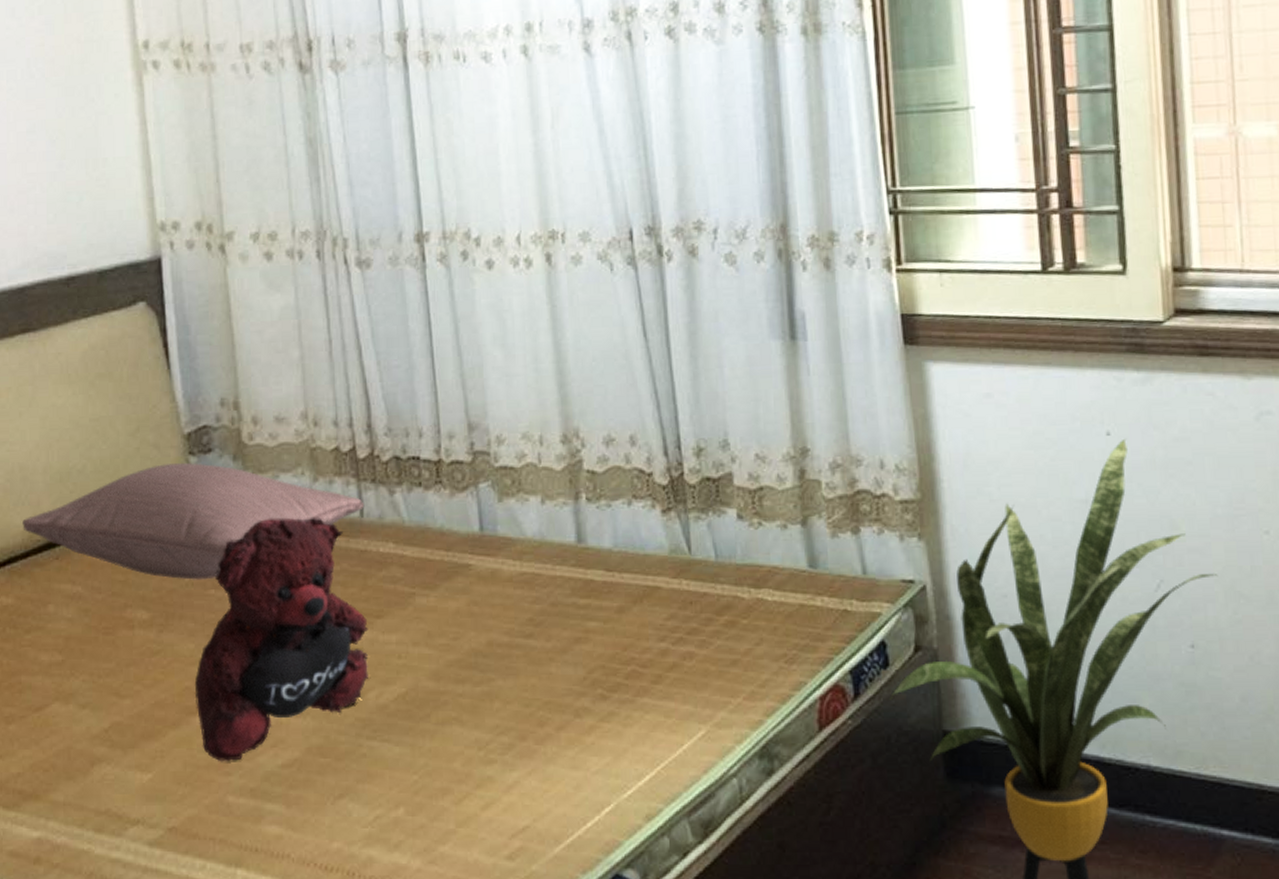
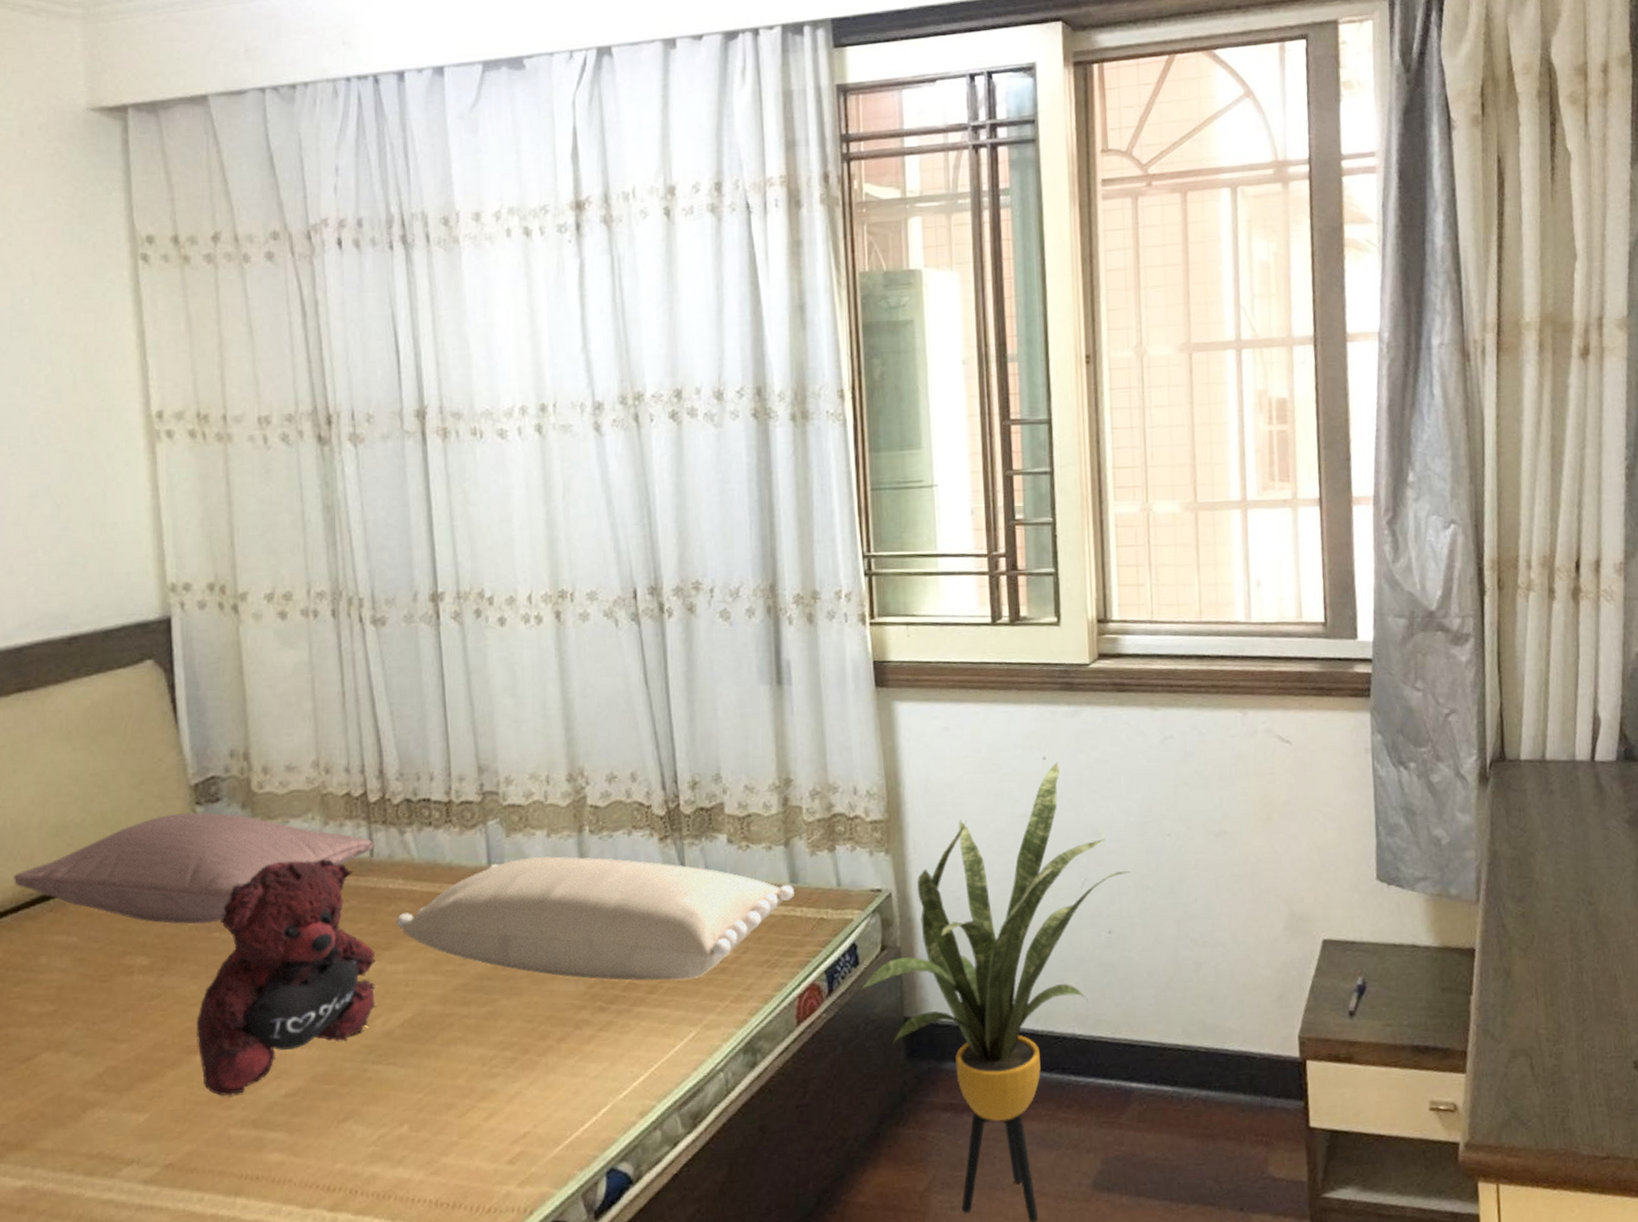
pillow: none [388,524,813,671] -> present [397,856,794,981]

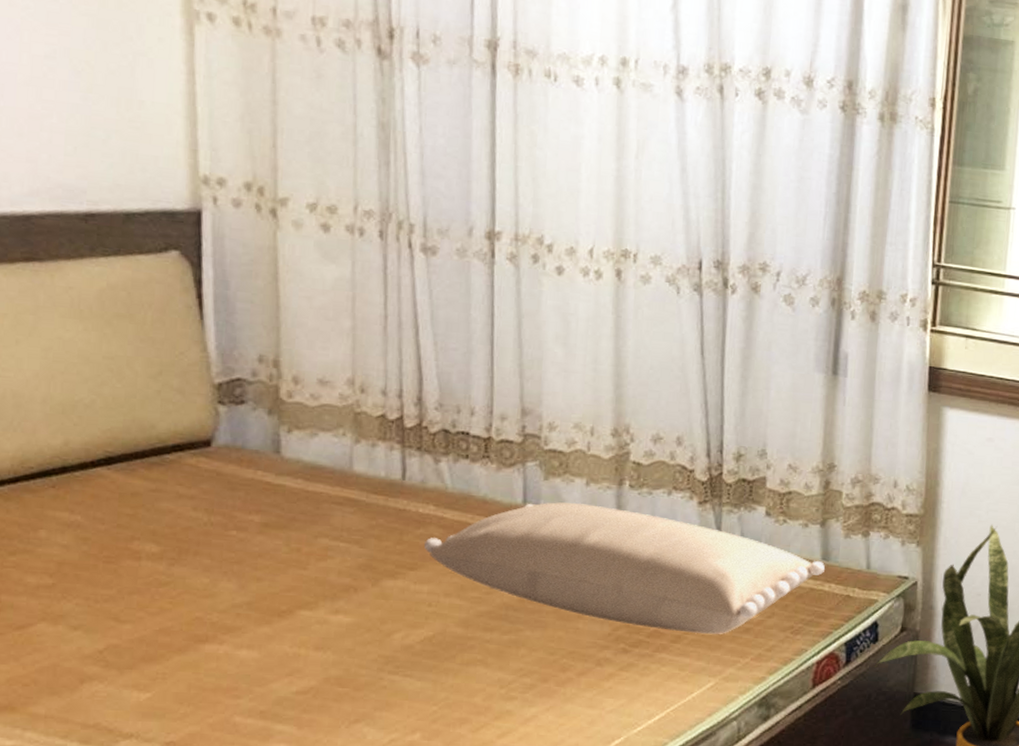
pillow: present [14,812,375,925] -> none [12,409,408,521]
teddy bear: present [196,859,376,1097] -> none [206,471,400,687]

